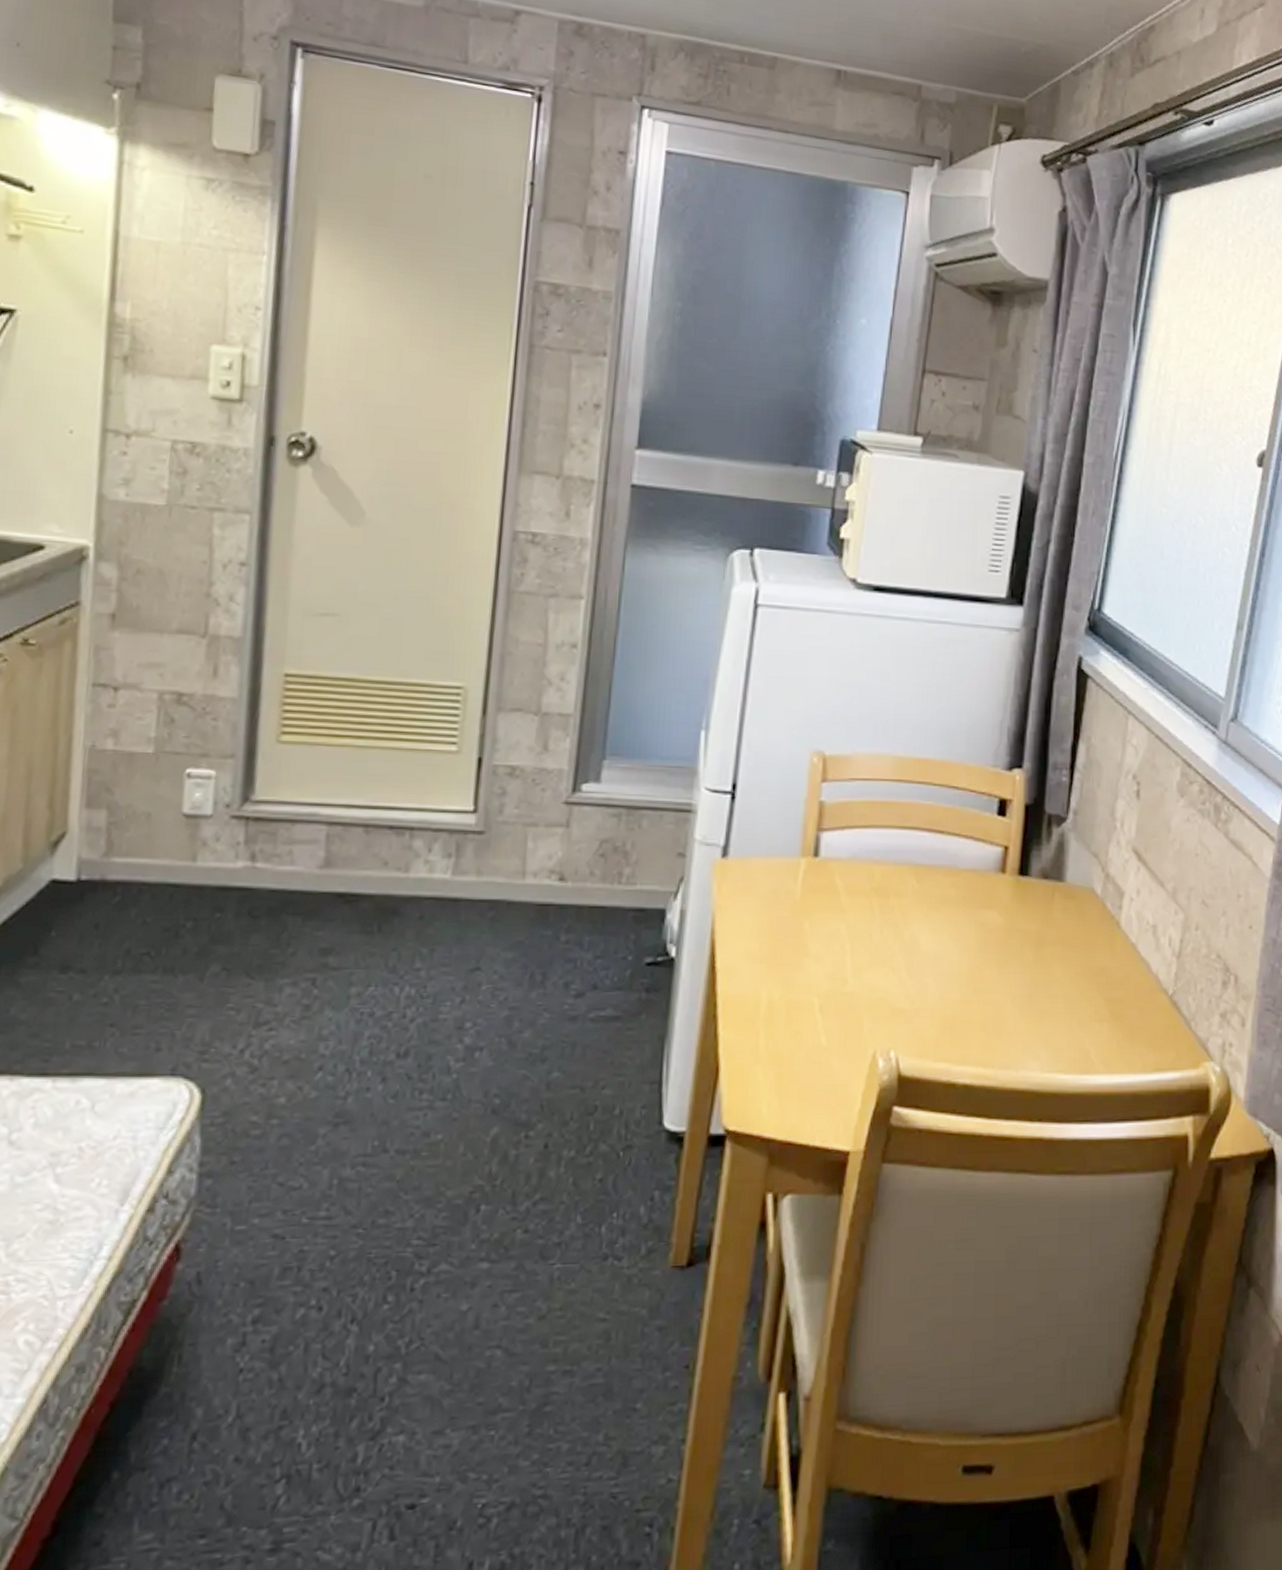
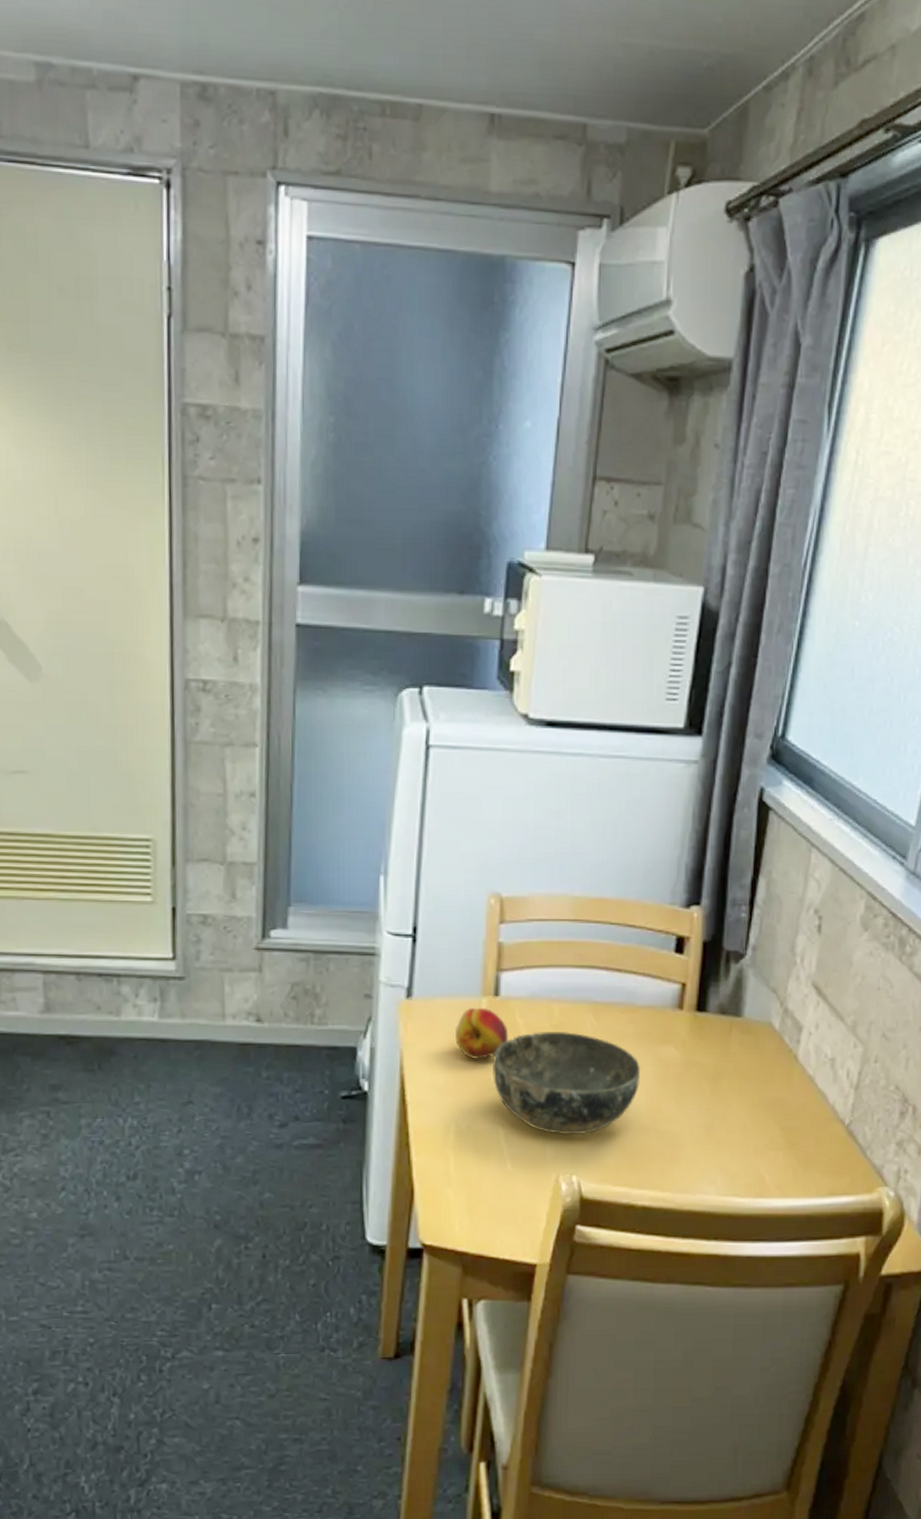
fruit: none [771,868,827,923] -> present [456,1007,509,1059]
bowl: none [809,895,963,1005] -> present [493,1032,641,1134]

